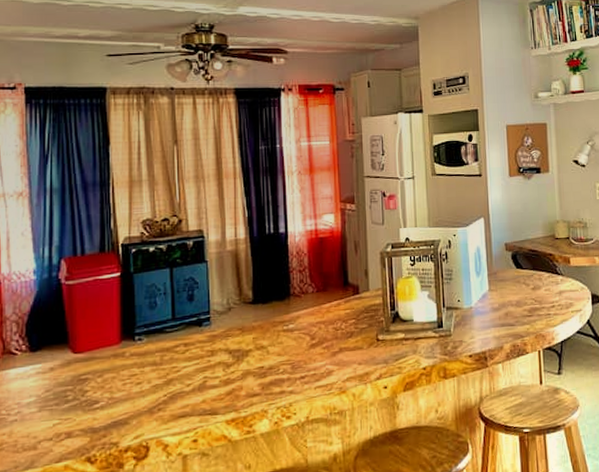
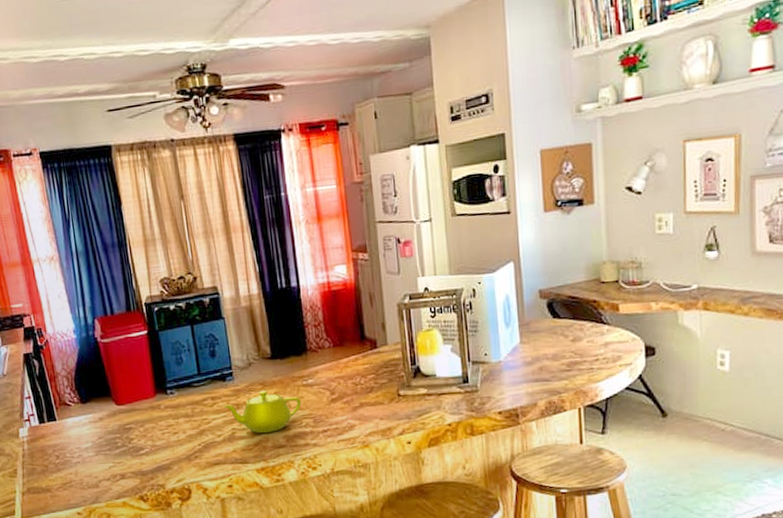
teapot: none [197,336,280,381] -> present [223,390,302,433]

